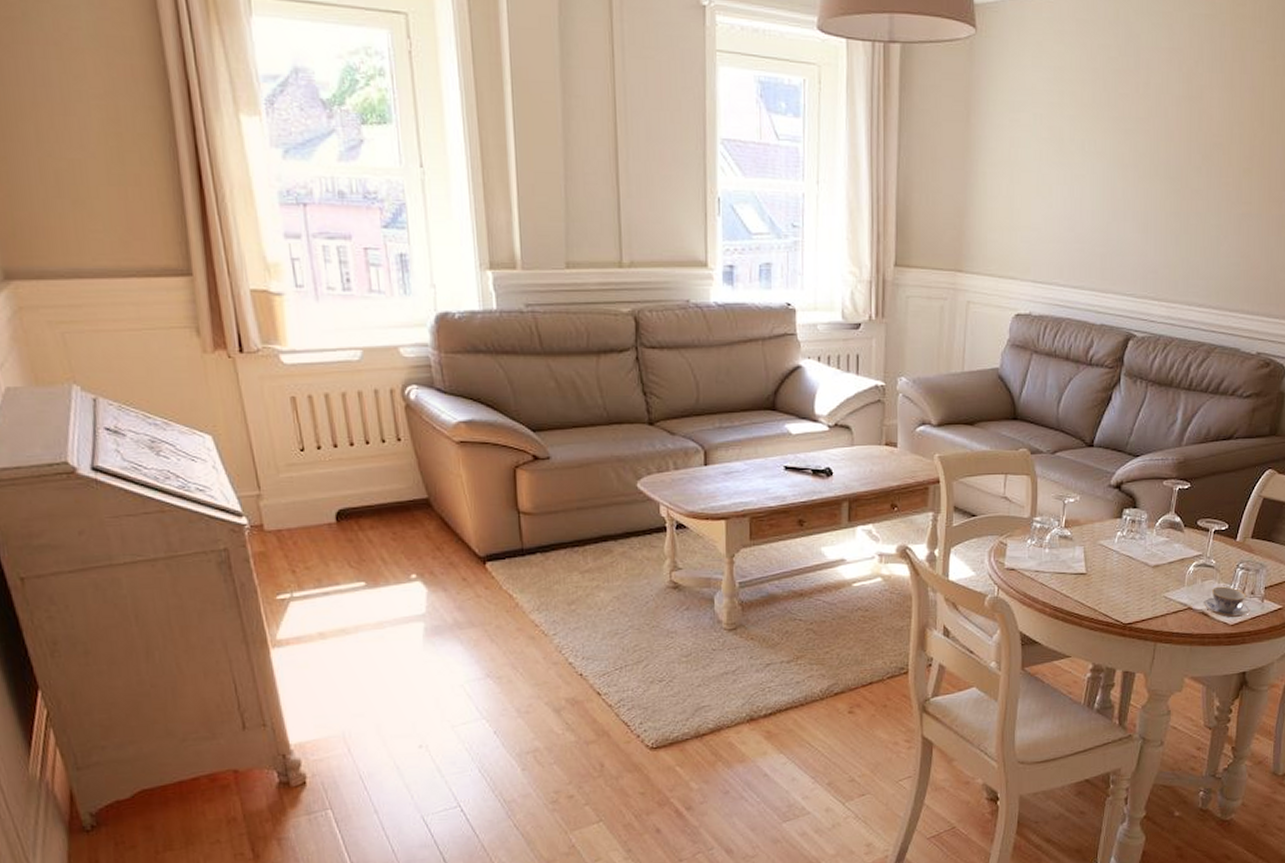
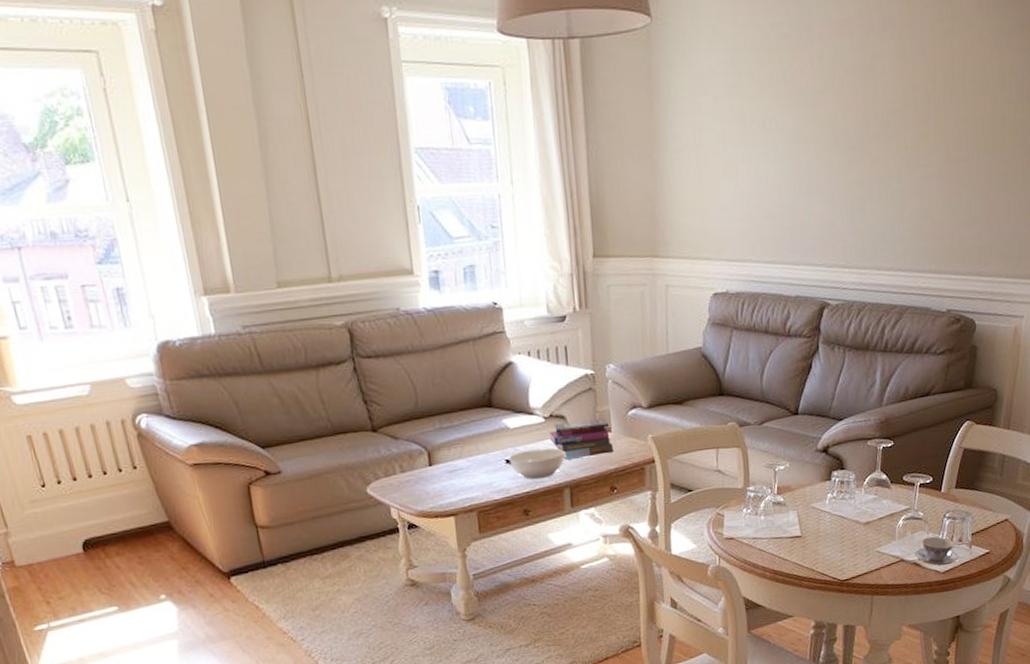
bowl: none [788,458,846,490] -> present [509,448,565,480]
books: none [833,432,898,472] -> present [550,418,614,460]

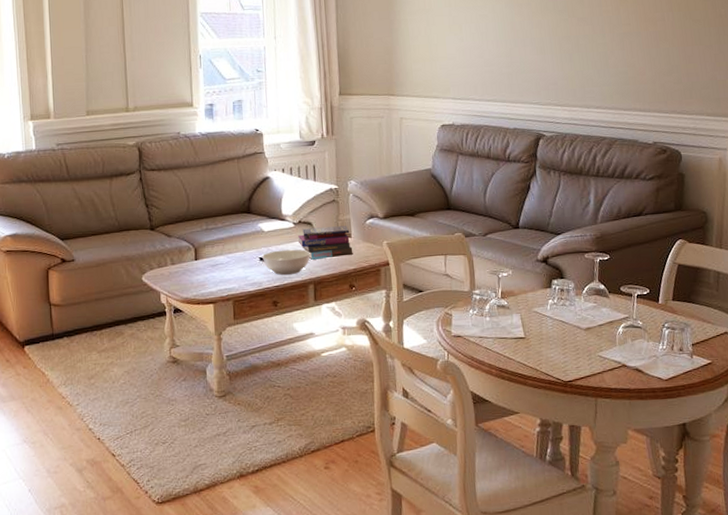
teacup: present [915,536,959,566] -> none [636,344,681,374]

